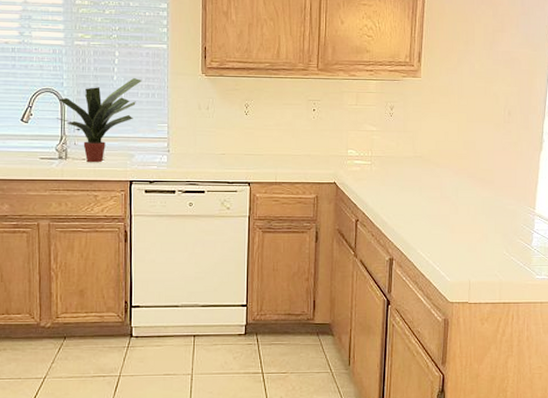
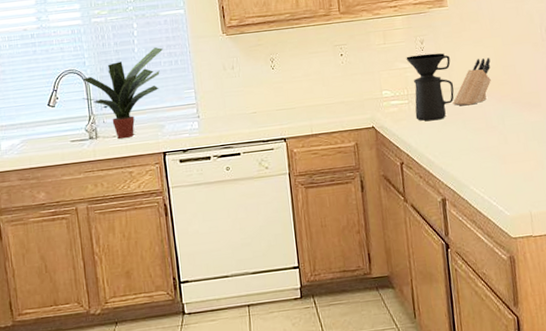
coffee maker: none [375,120,416,184] -> present [406,53,454,121]
knife block: none [413,131,453,174] -> present [453,58,491,106]

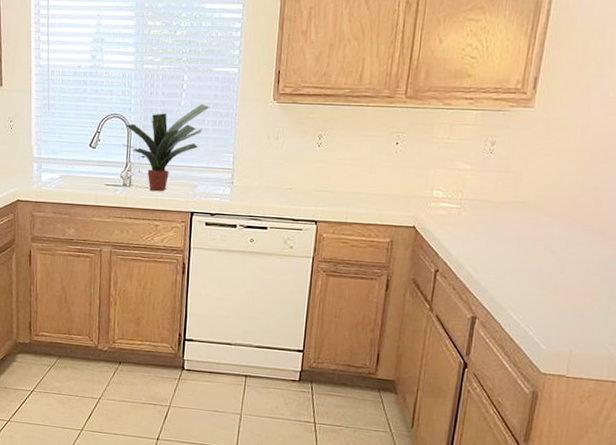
coffee maker: present [406,53,454,121] -> none [464,157,521,233]
knife block: present [453,58,491,106] -> none [511,173,570,223]

